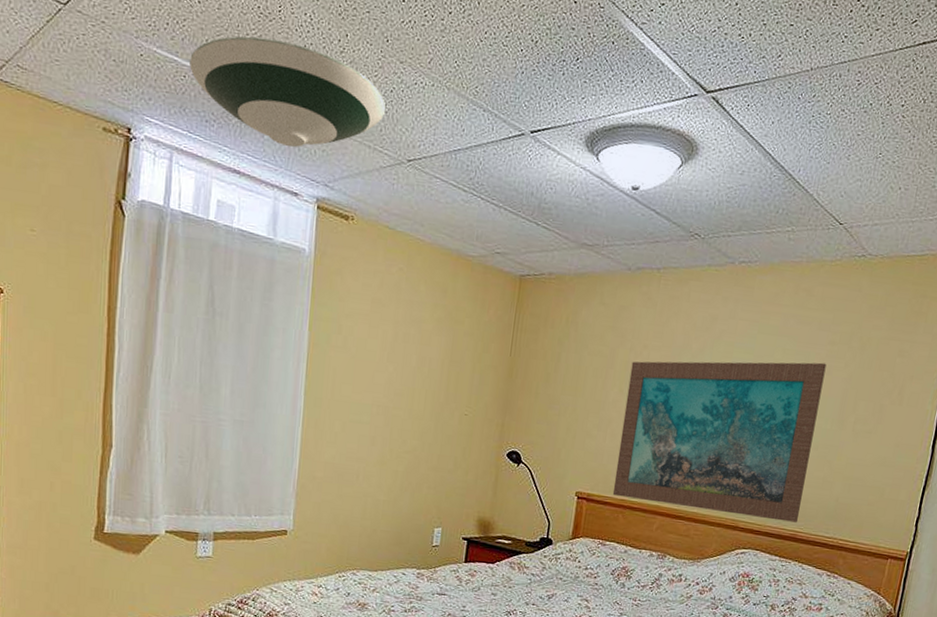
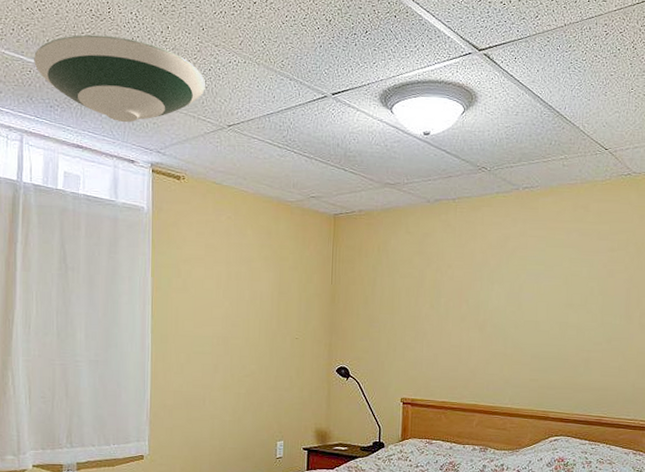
wall art: present [612,361,827,523] -> none [434,267,609,409]

